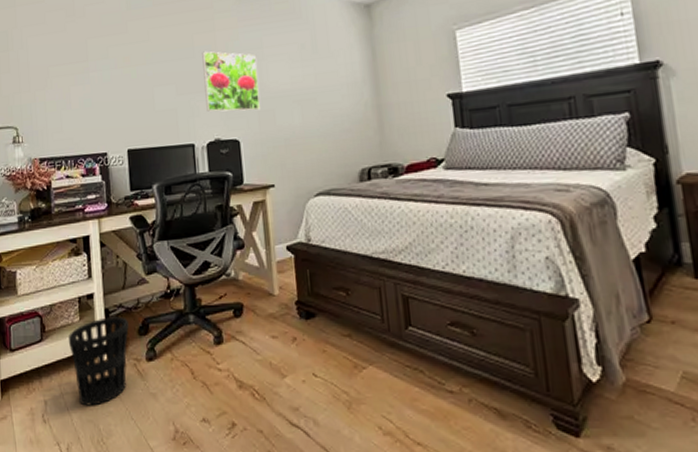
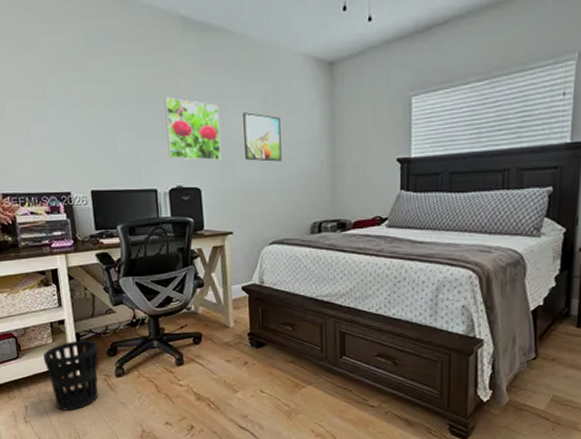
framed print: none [281,59,324,108] -> present [243,112,282,162]

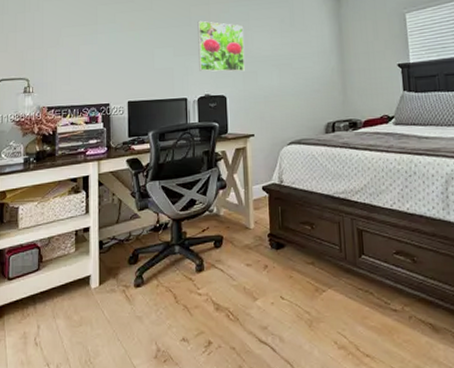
wastebasket: present [43,340,99,411] -> none [64,248,120,329]
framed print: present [243,112,282,162] -> none [264,30,298,71]

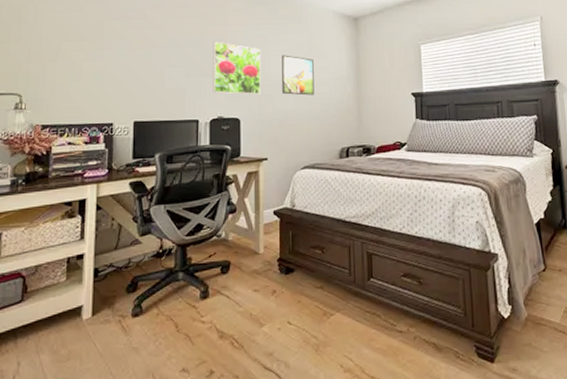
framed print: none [264,30,298,71] -> present [282,55,314,96]

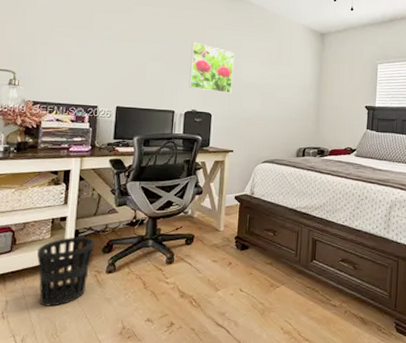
wastebasket: none [52,275,117,364] -> present [37,236,95,307]
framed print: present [282,55,314,96] -> none [251,60,281,99]

